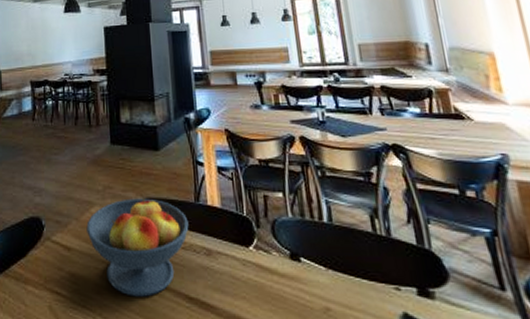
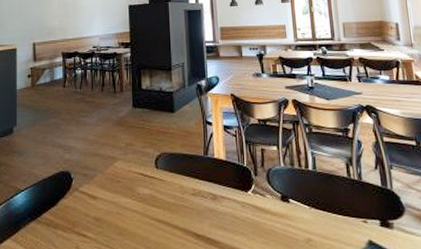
fruit bowl: present [86,197,189,297] -> none [110,152,199,236]

